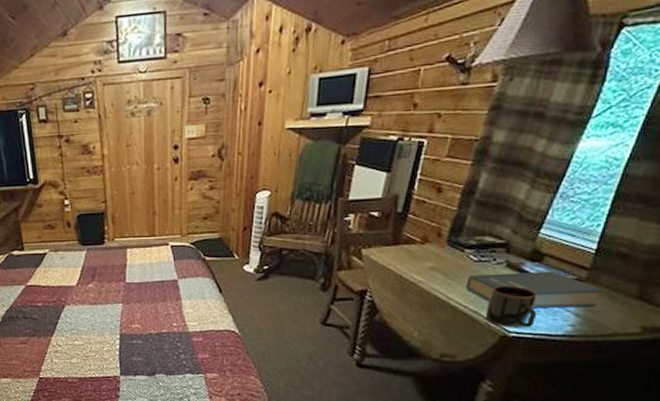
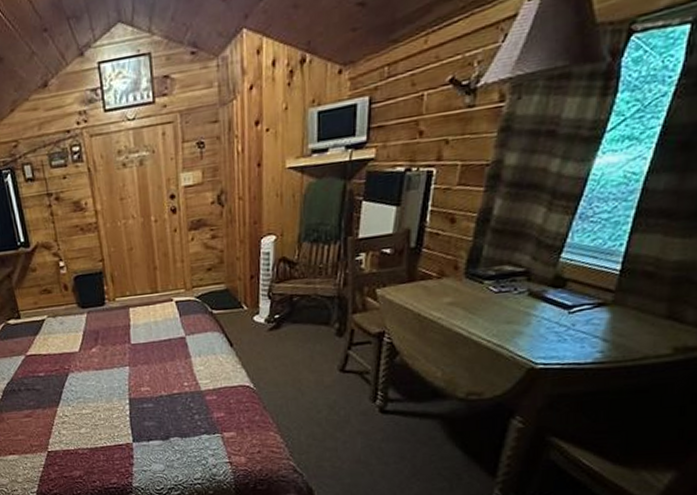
book: present [466,271,602,309] -> none [488,296,629,338]
mug: present [485,285,537,328] -> none [510,314,564,360]

